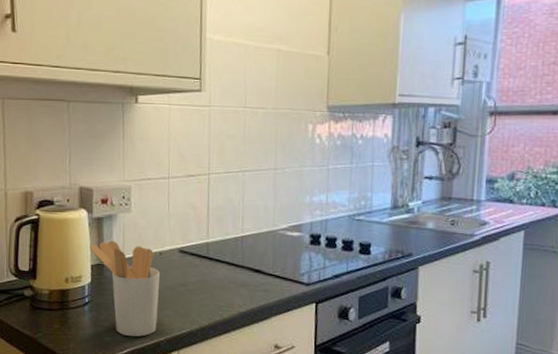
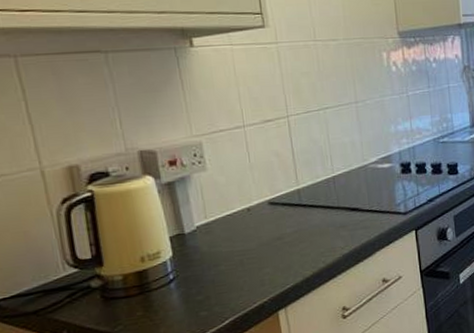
utensil holder: present [90,240,160,337] -> none [164,205,258,306]

